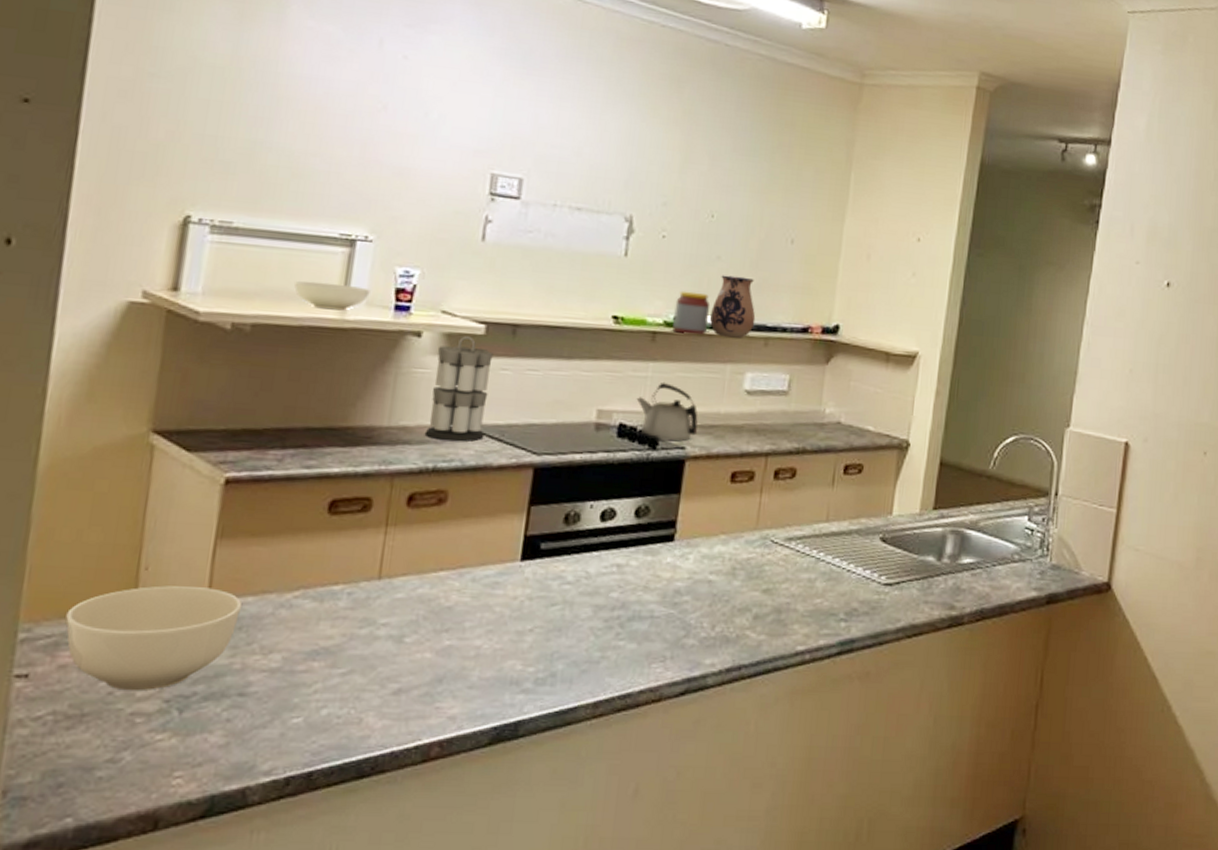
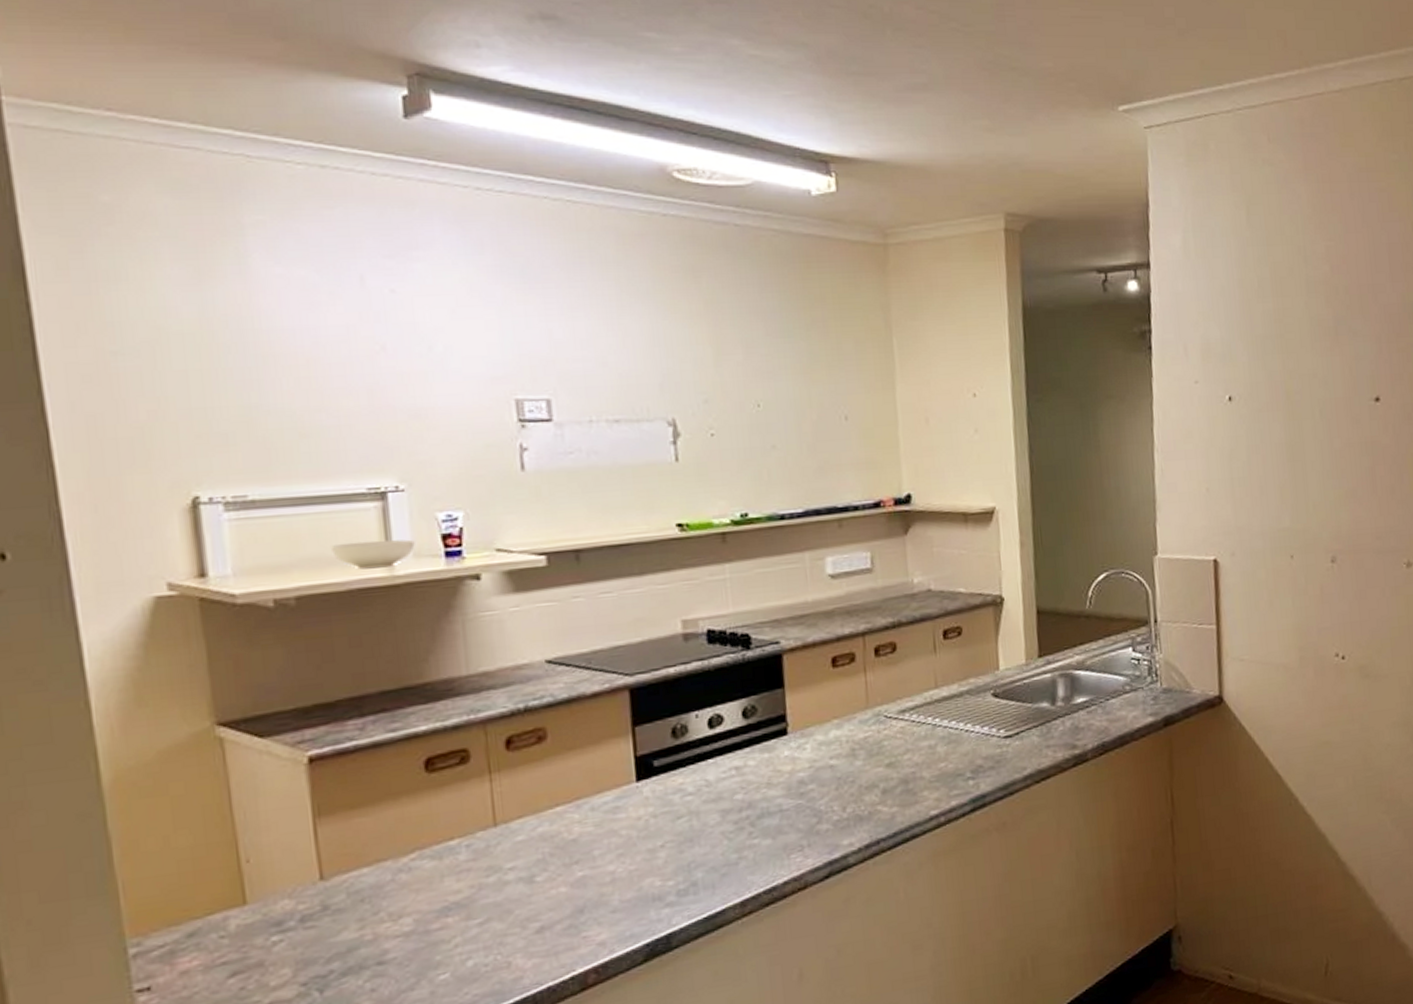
bowl: present [65,585,243,691] -> none [174,867,359,984]
spice rack: present [424,336,493,442] -> none [502,570,571,679]
kettle: present [636,382,698,442] -> none [719,581,788,641]
jar: present [672,291,711,336] -> none [739,485,777,530]
ceramic pitcher: present [710,275,756,339] -> none [777,462,825,526]

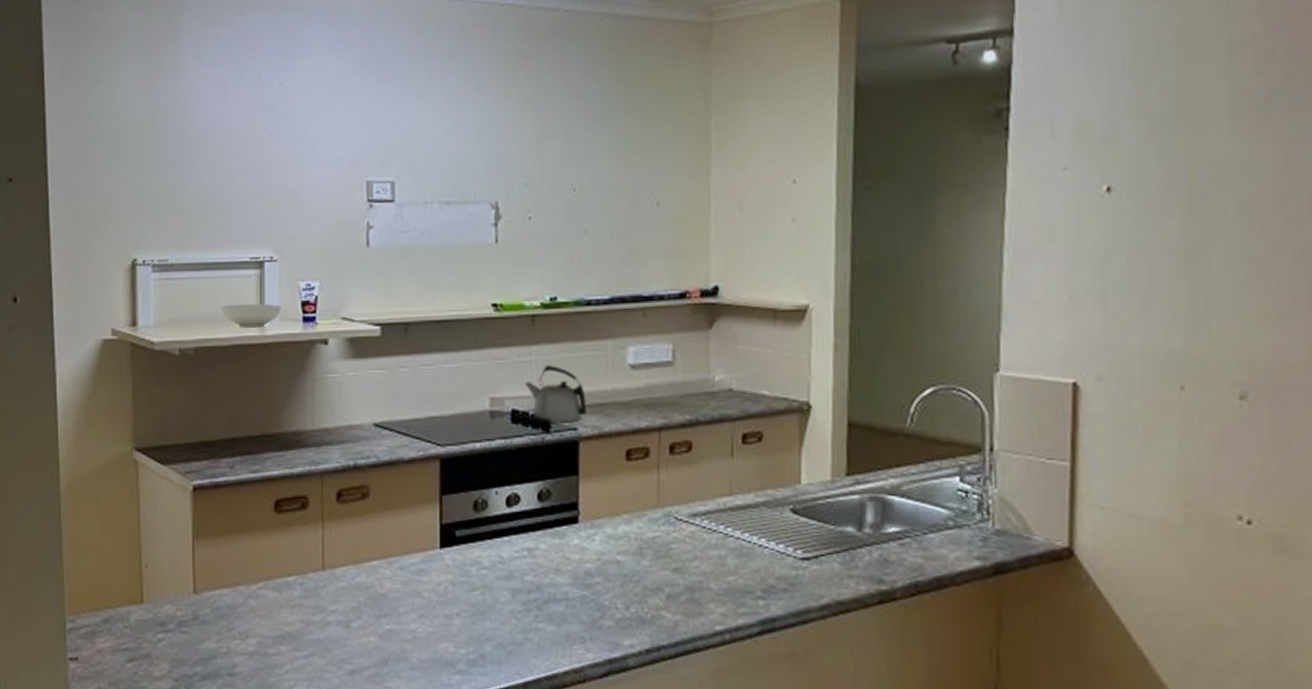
kettle: none [719,581,788,641] -> present [524,364,586,425]

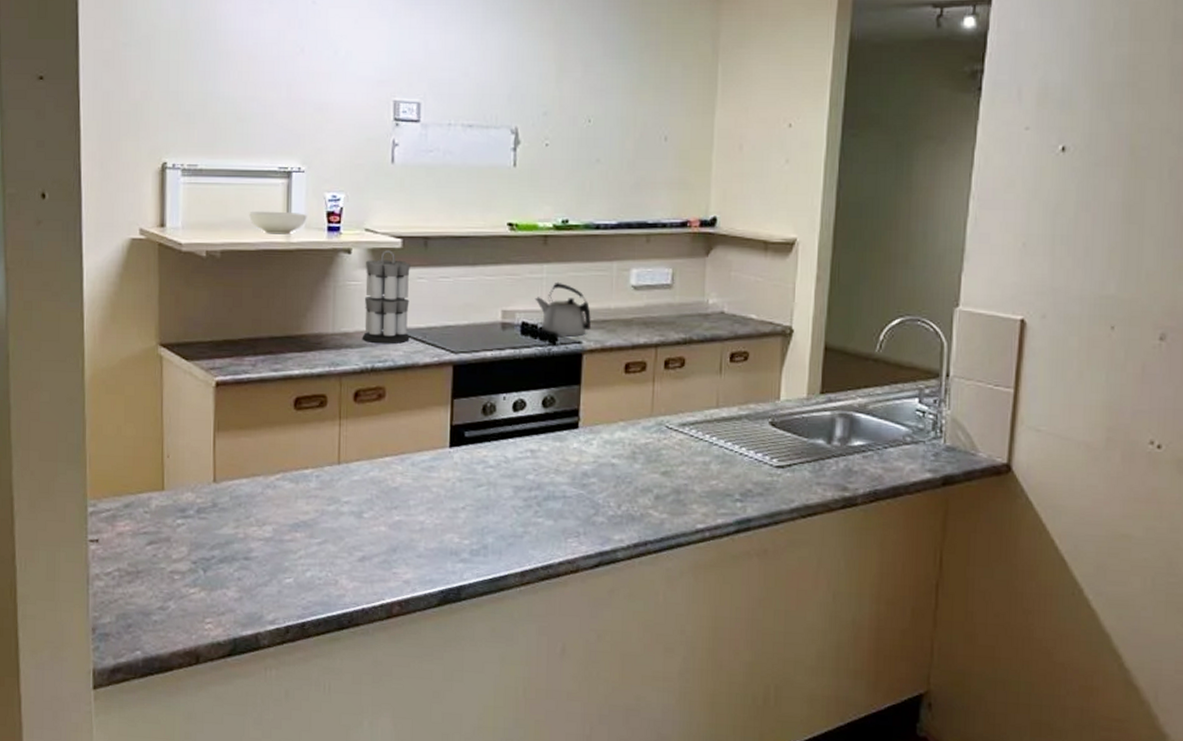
spice rack: none [342,339,393,439] -> present [362,250,410,344]

